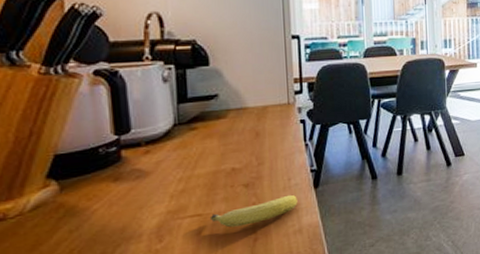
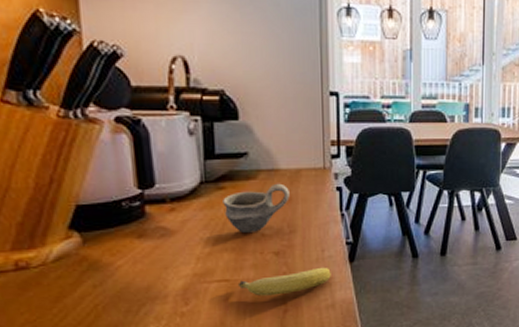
cup: none [195,120,257,169] -> present [223,183,290,233]

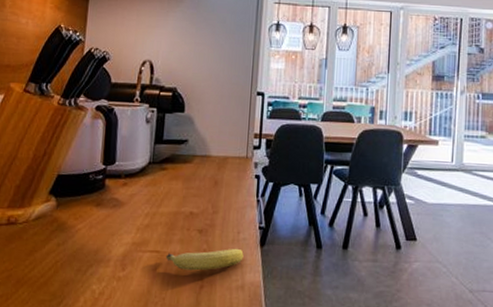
cup: present [223,183,290,233] -> none [163,168,217,210]

